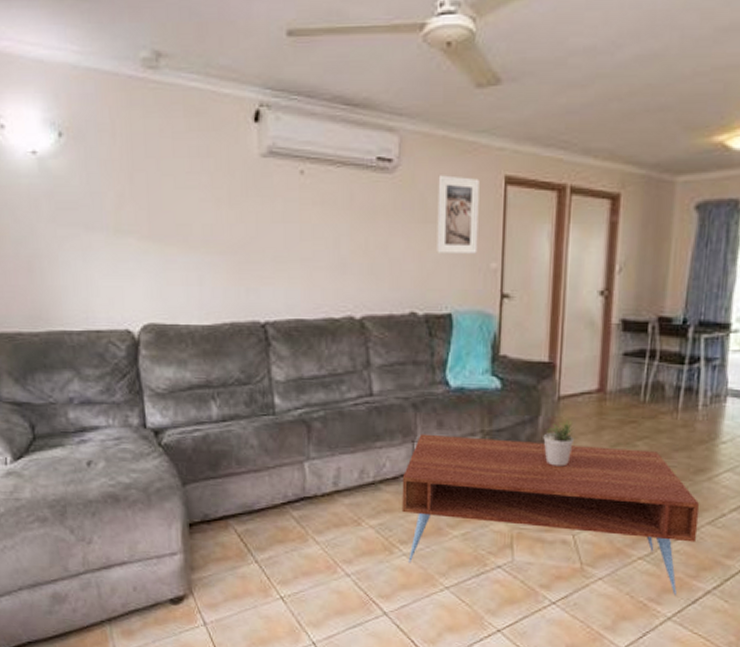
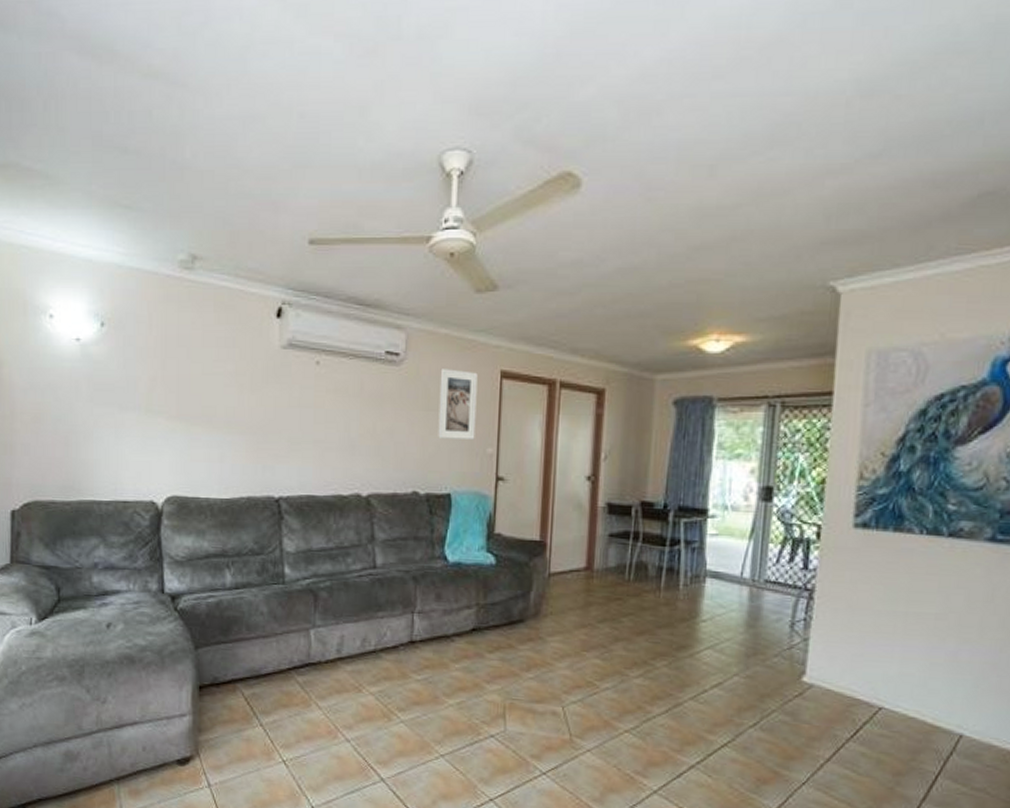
coffee table: present [401,434,700,595] -> none [400,605,683,769]
potted plant: present [543,420,577,467] -> none [534,596,566,640]

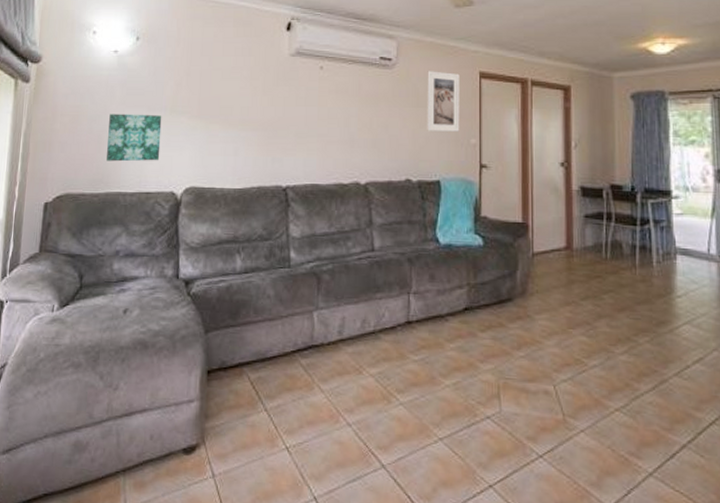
wall art: none [76,412,136,467] -> present [106,113,162,162]

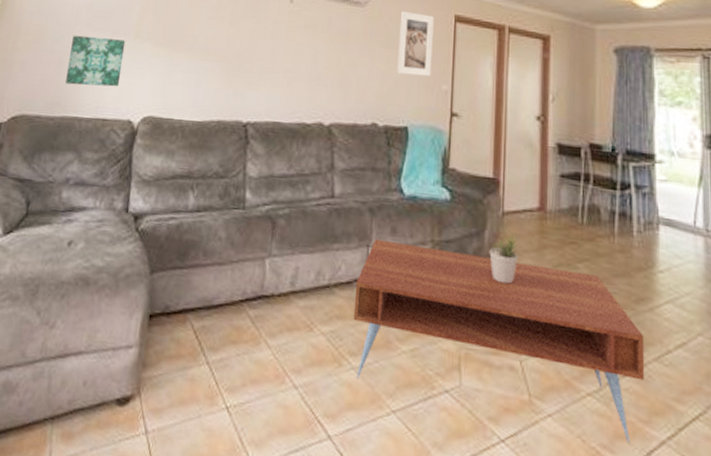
coffee table: none [399,286,667,449] -> present [353,239,645,443]
potted plant: none [521,274,551,318] -> present [489,236,521,284]

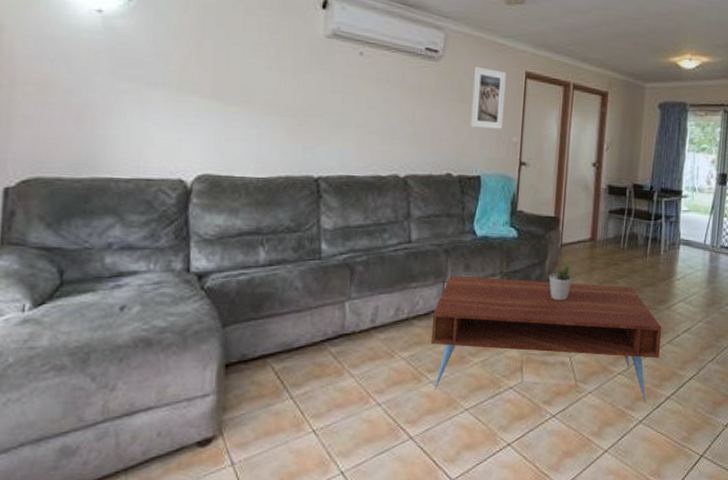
wall art: present [65,35,126,87] -> none [91,85,166,144]

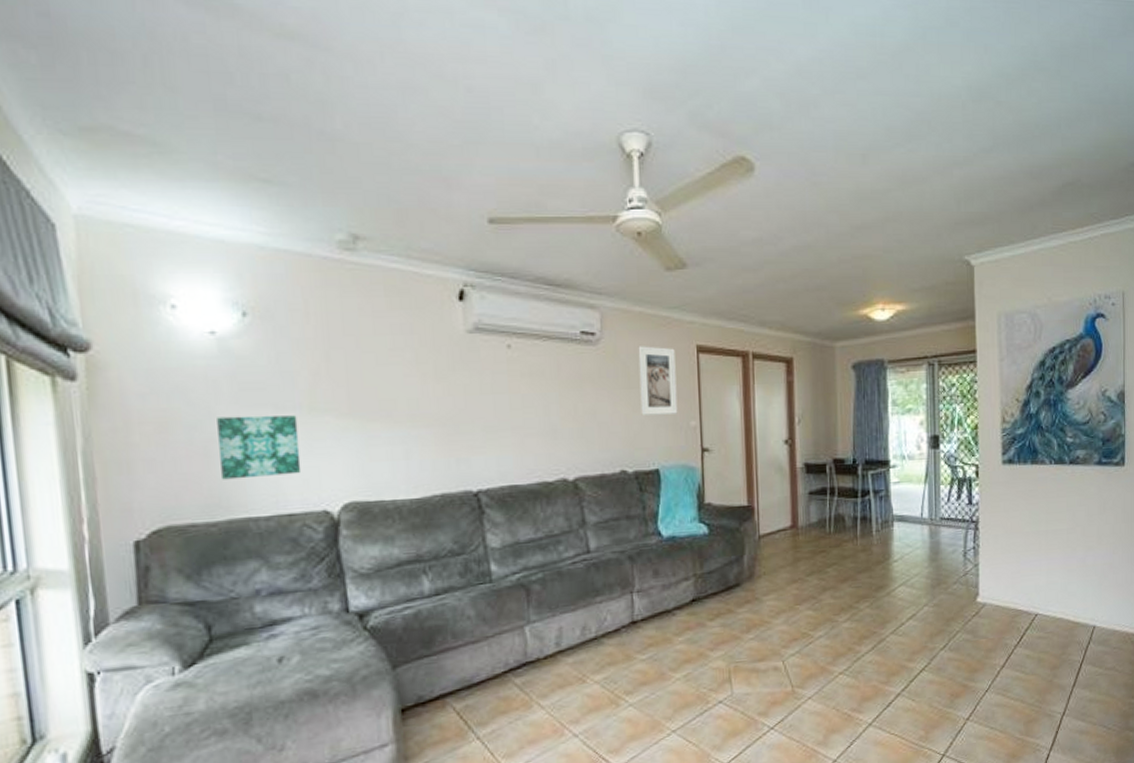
wall art: none [91,85,166,144] -> present [217,415,302,480]
coffee table: present [431,275,662,402] -> none [623,575,884,714]
potted plant: present [549,263,574,301] -> none [749,556,778,600]

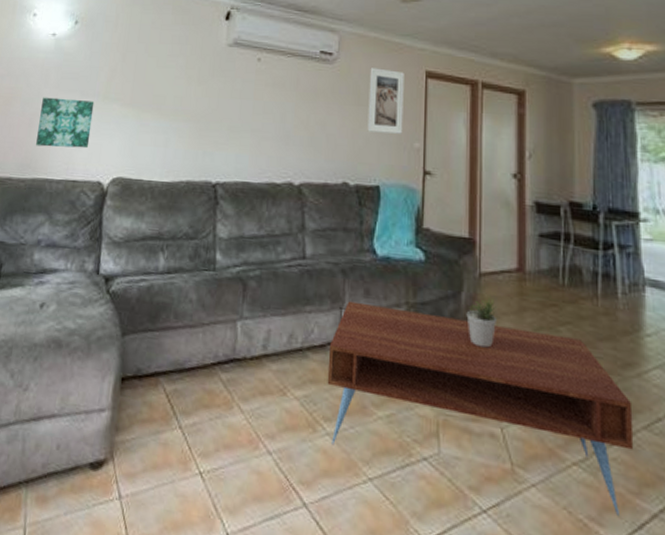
coffee table: none [623,575,884,714] -> present [327,301,634,516]
potted plant: none [749,556,778,600] -> present [466,298,499,348]

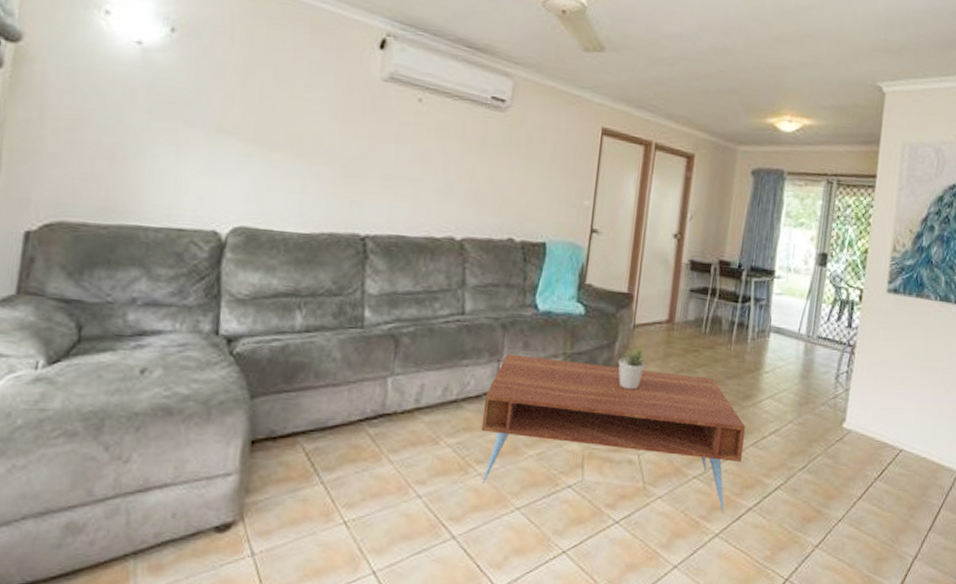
wall art: present [36,97,95,149] -> none [121,124,205,191]
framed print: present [367,68,404,134] -> none [537,119,580,191]

